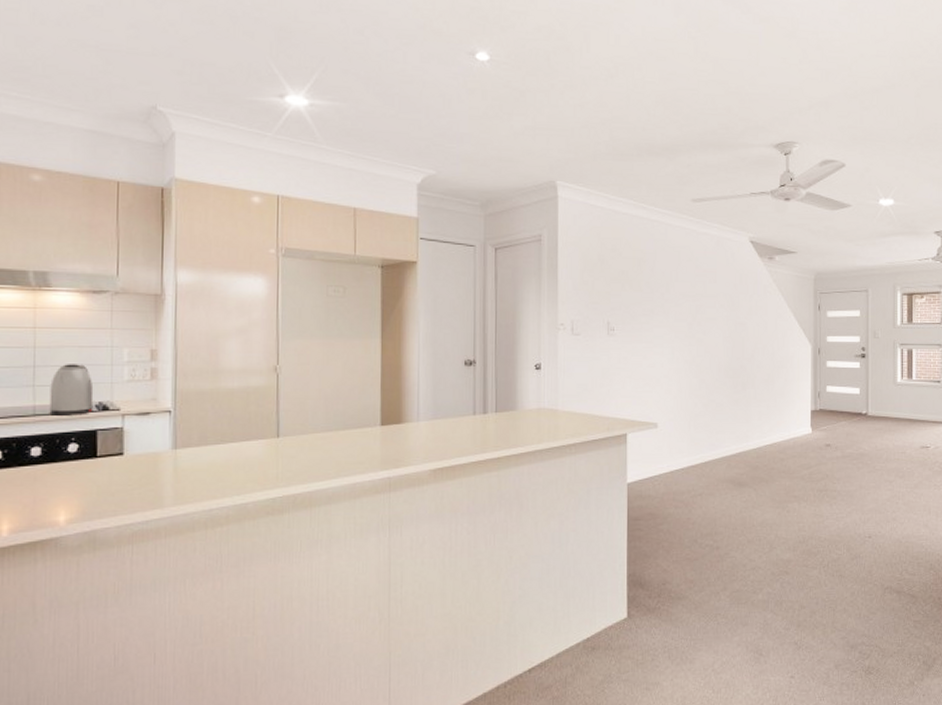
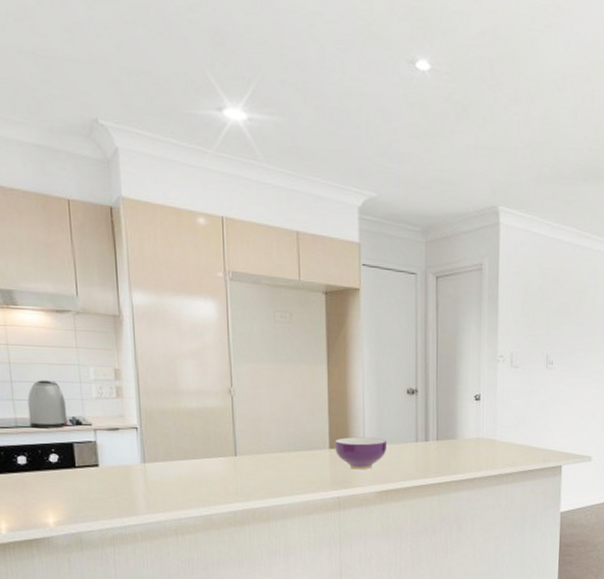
bowl: none [386,411,443,447] -> present [334,436,388,470]

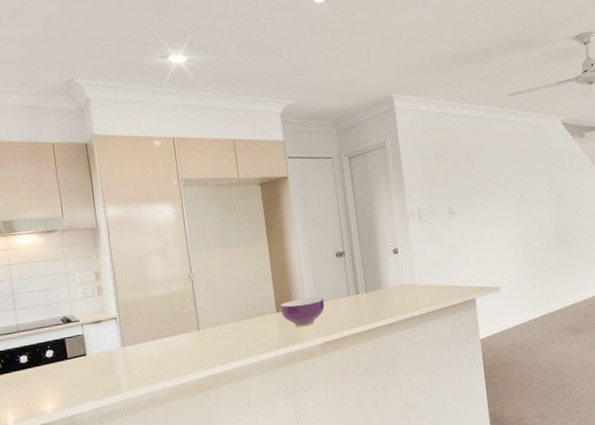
kettle: present [27,380,68,429] -> none [26,289,60,331]

